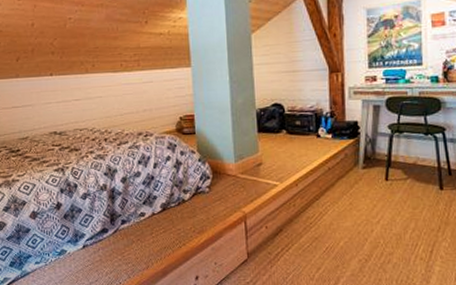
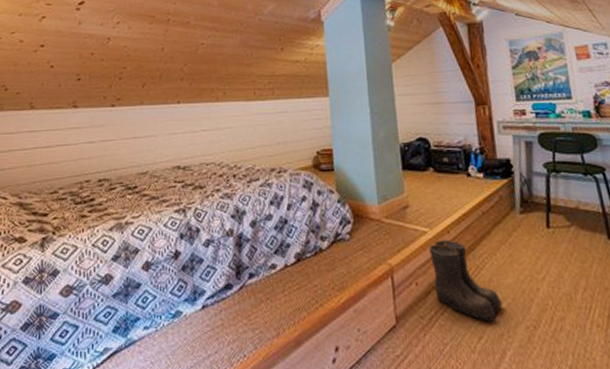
boots: none [278,191,340,256] -> present [428,239,502,322]

